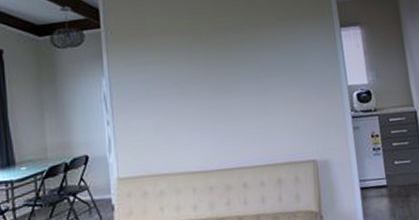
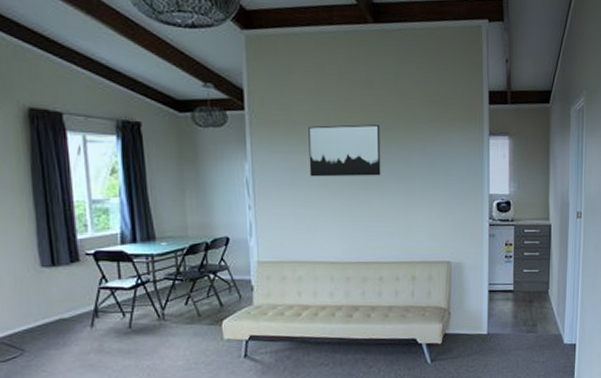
wall art: none [162,28,237,86] -> present [308,124,381,177]

